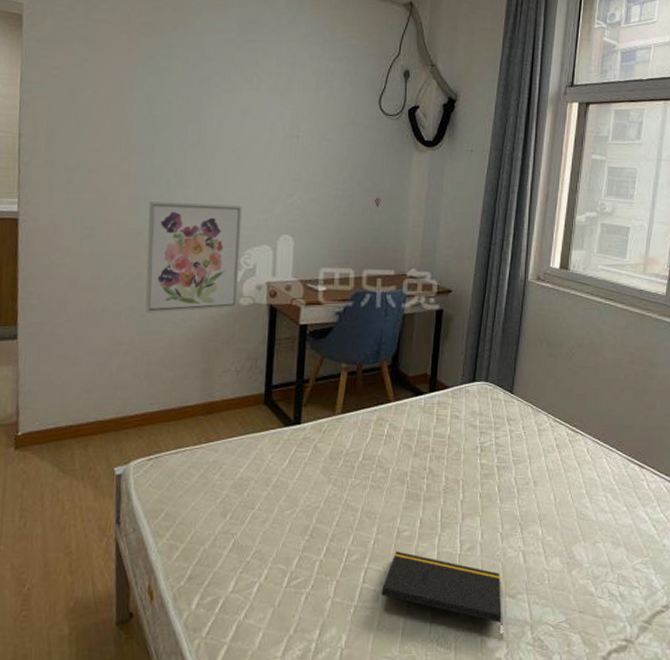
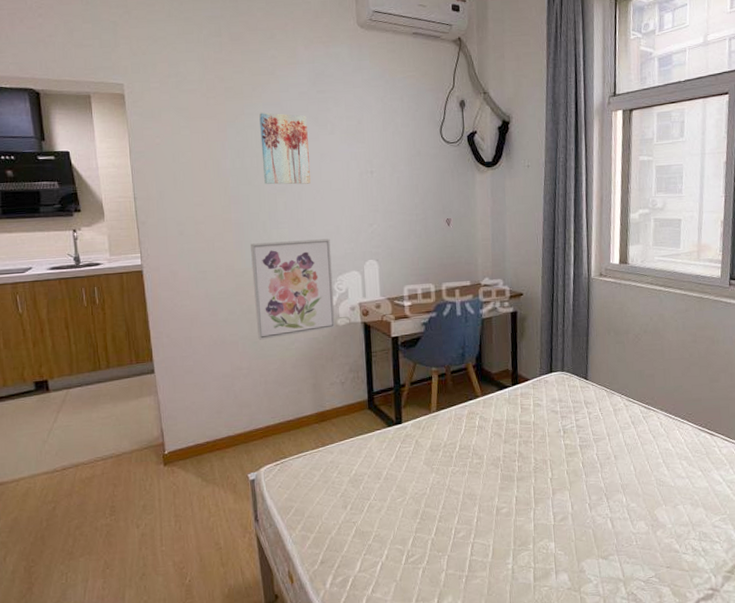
wall art: none [174,56,231,142] -> present [259,112,311,185]
notepad: present [381,551,503,639] -> none [487,526,599,595]

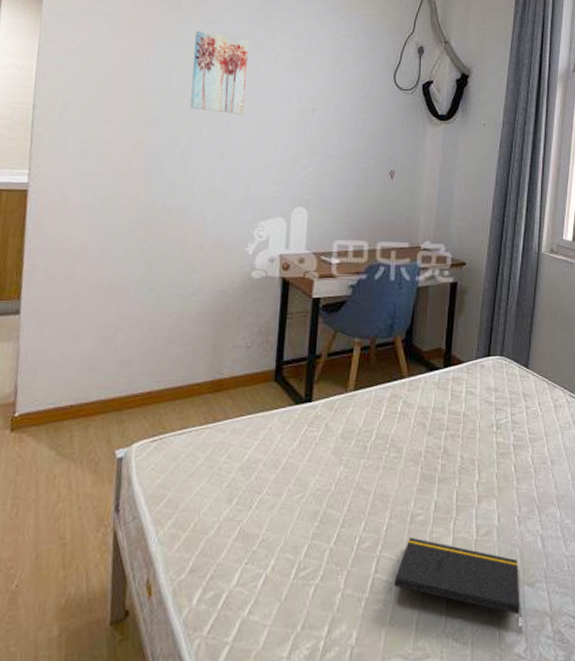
wall art: present [251,238,336,340] -> none [155,173,257,287]
notepad: none [487,526,599,595] -> present [393,537,522,632]

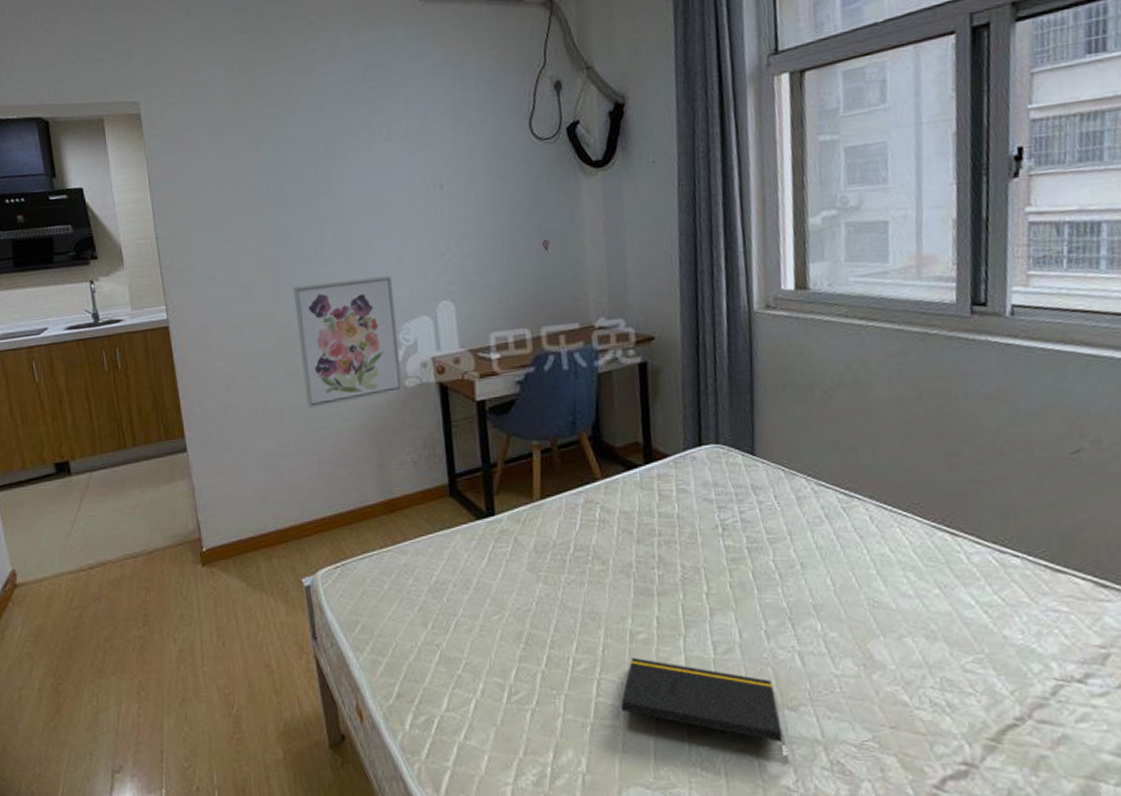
wall art: none [155,173,257,287] -> present [294,275,403,408]
wall art: present [190,31,249,114] -> none [298,119,364,211]

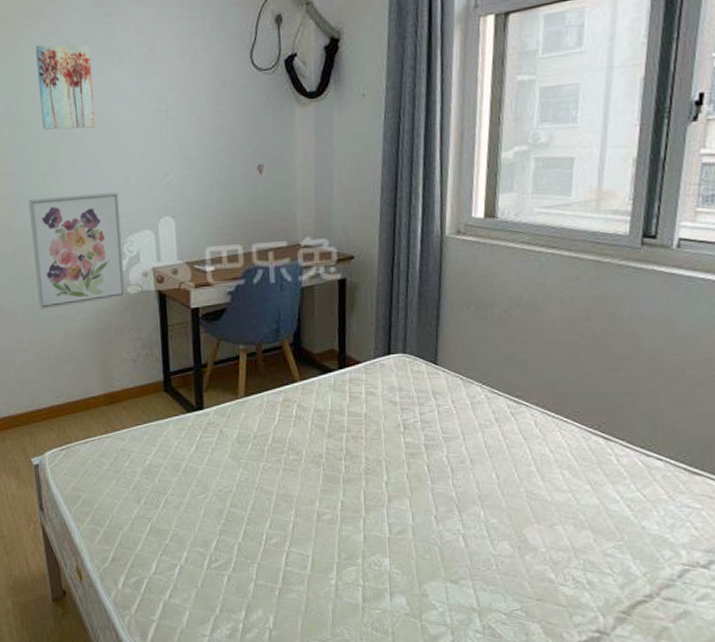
wall art: none [298,119,364,211] -> present [35,44,95,130]
notepad: present [620,657,787,762] -> none [305,534,446,625]

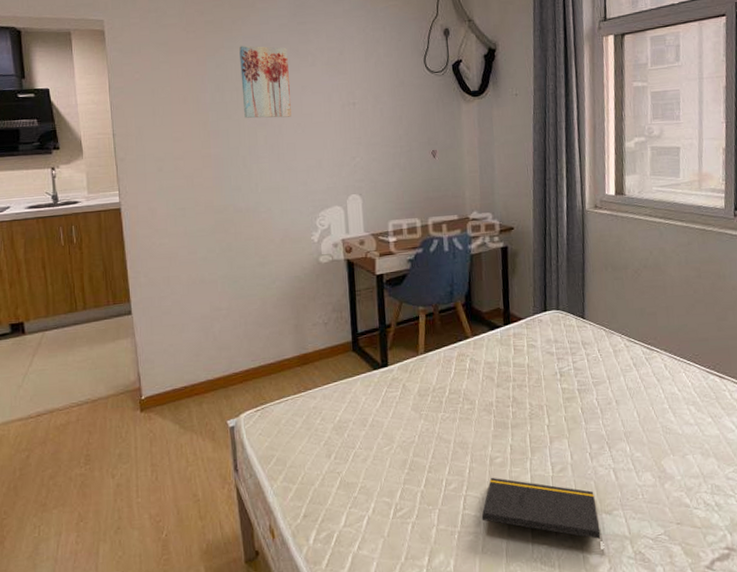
wall art: present [29,192,126,310] -> none [230,173,318,279]
notepad: none [305,534,446,625] -> present [481,477,604,554]

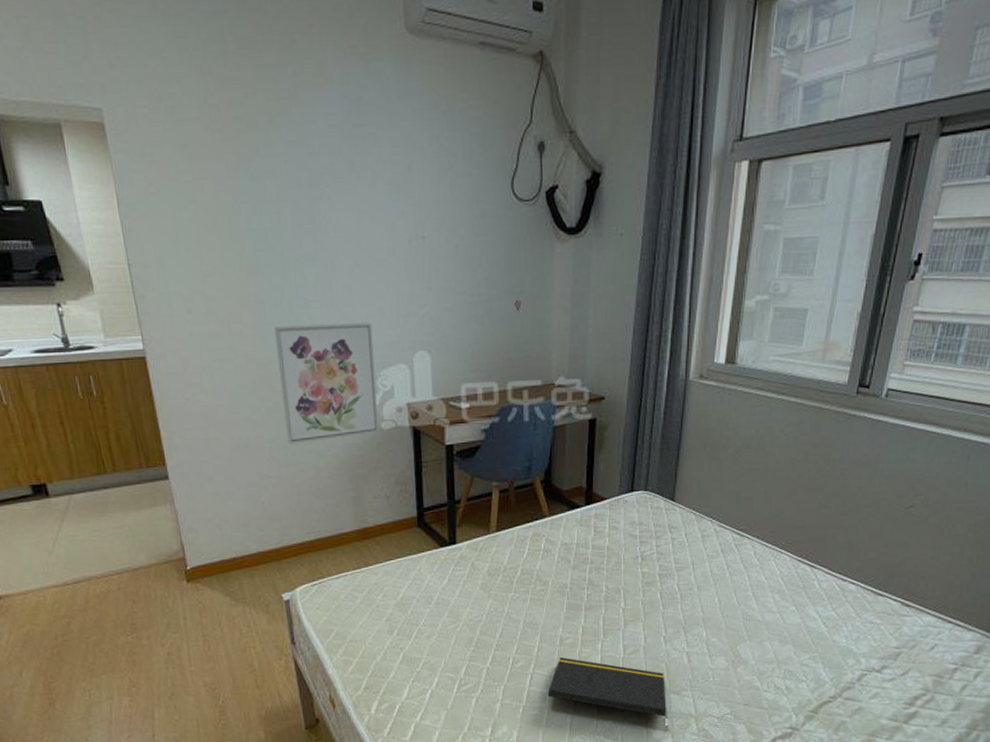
wall art: none [230,173,318,279] -> present [275,323,379,444]
wall art: present [239,45,291,119] -> none [279,153,347,252]

